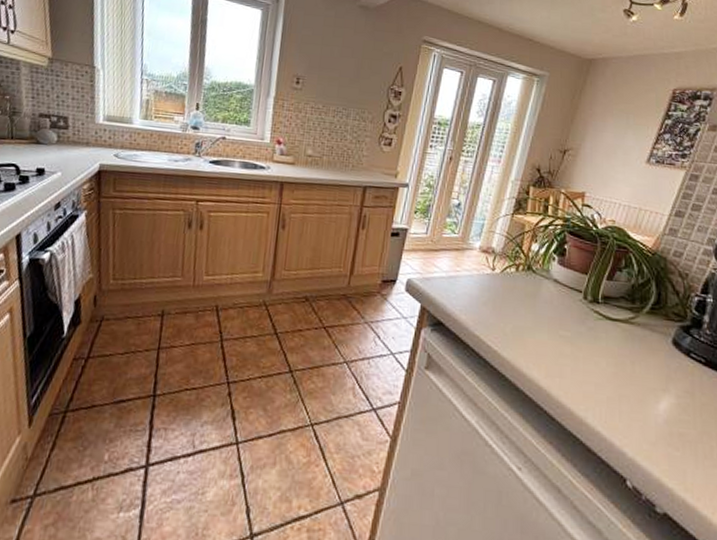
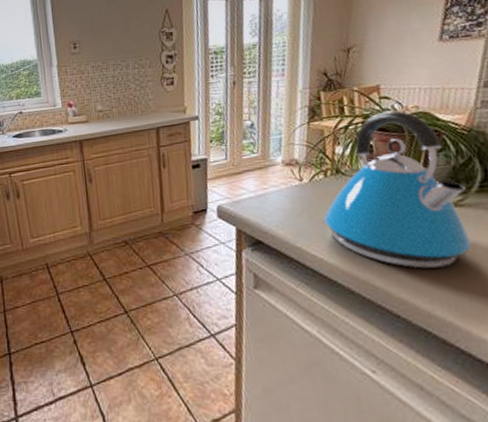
kettle: none [507,219,638,379] -> present [324,110,472,269]

